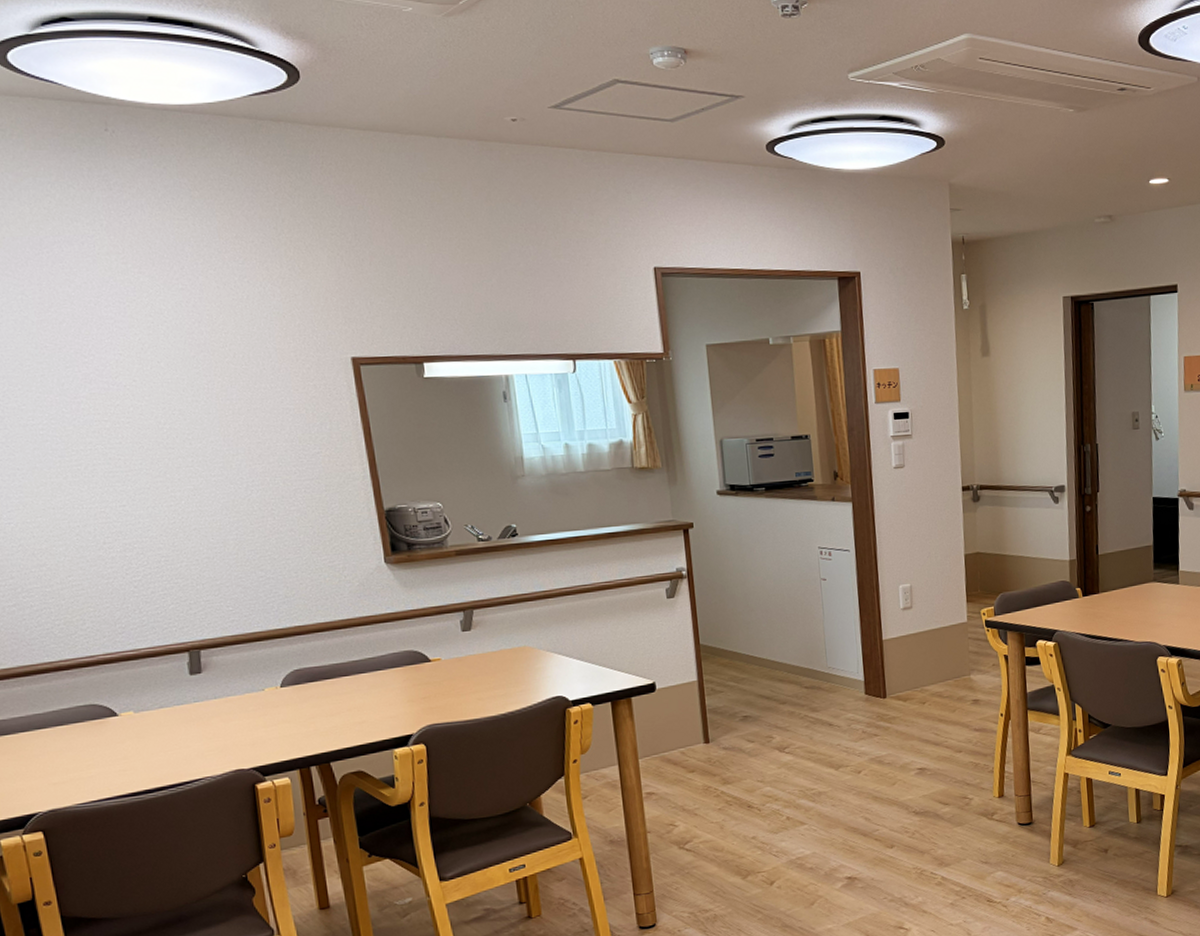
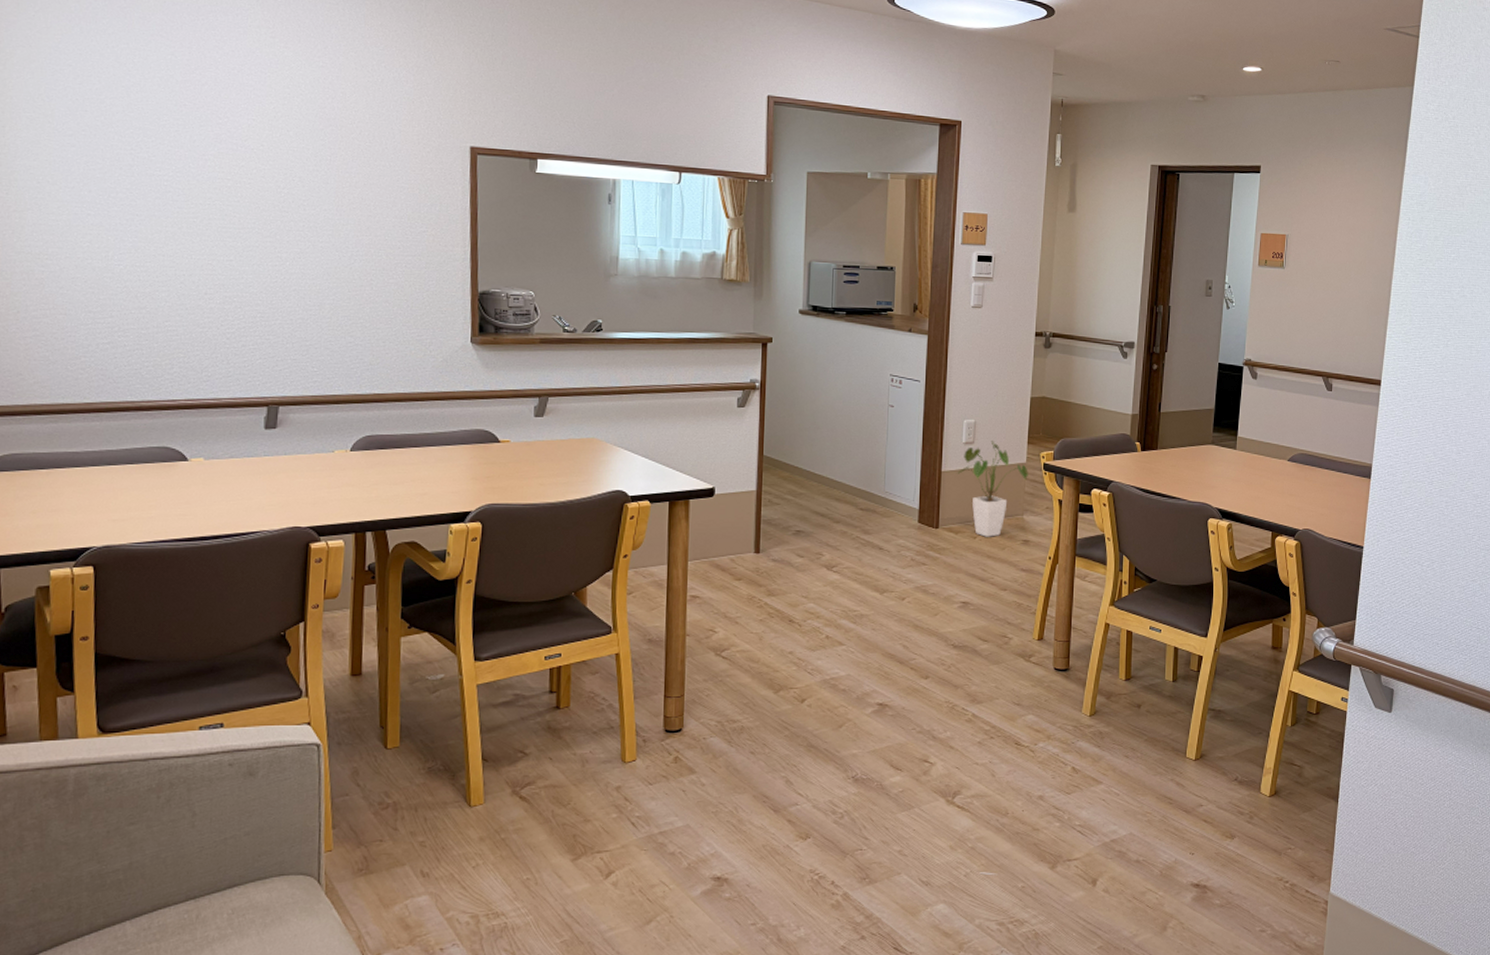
house plant: none [898,603,971,701] -> present [957,441,1028,537]

